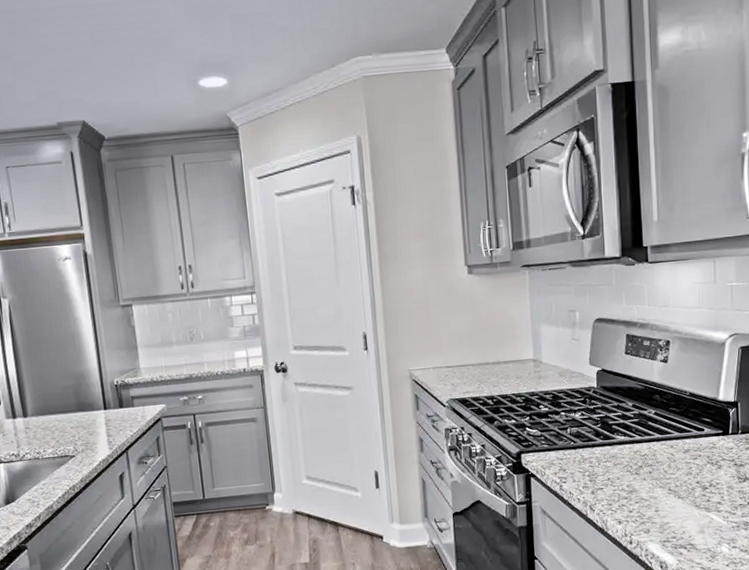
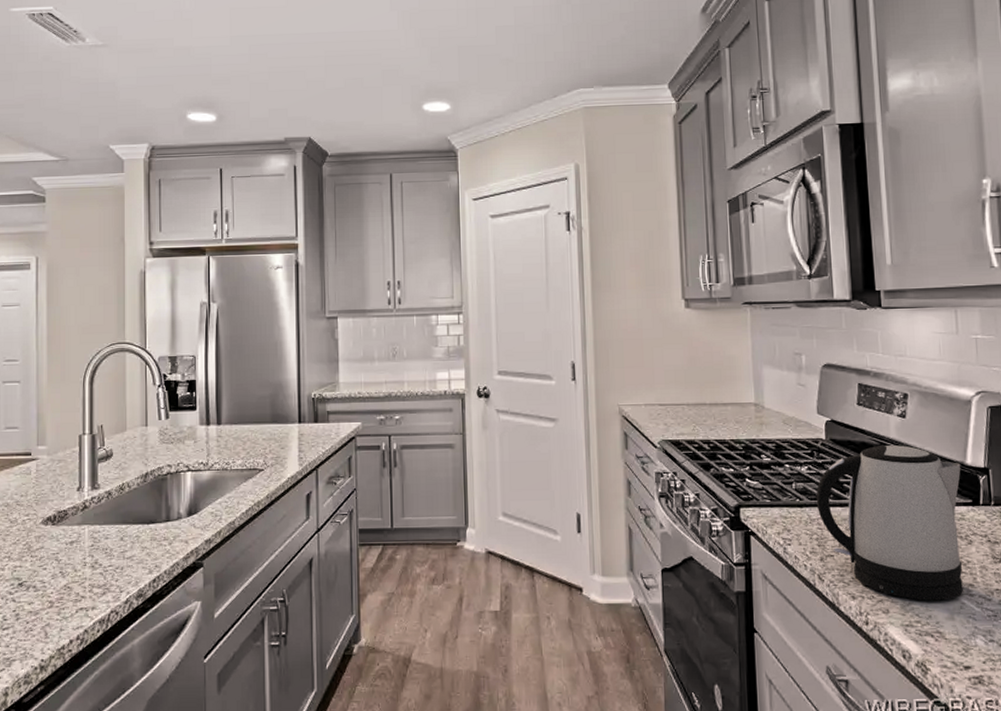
kettle: none [588,387,714,520] -> present [816,445,963,601]

